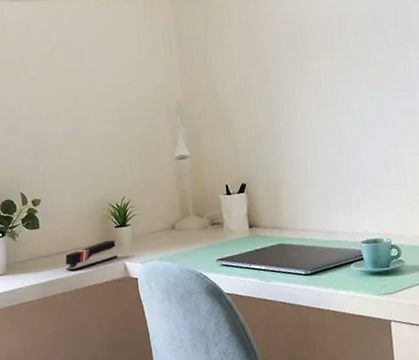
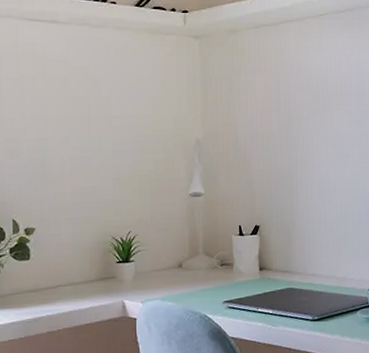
stapler: present [65,240,118,271] -> none [55,276,117,308]

